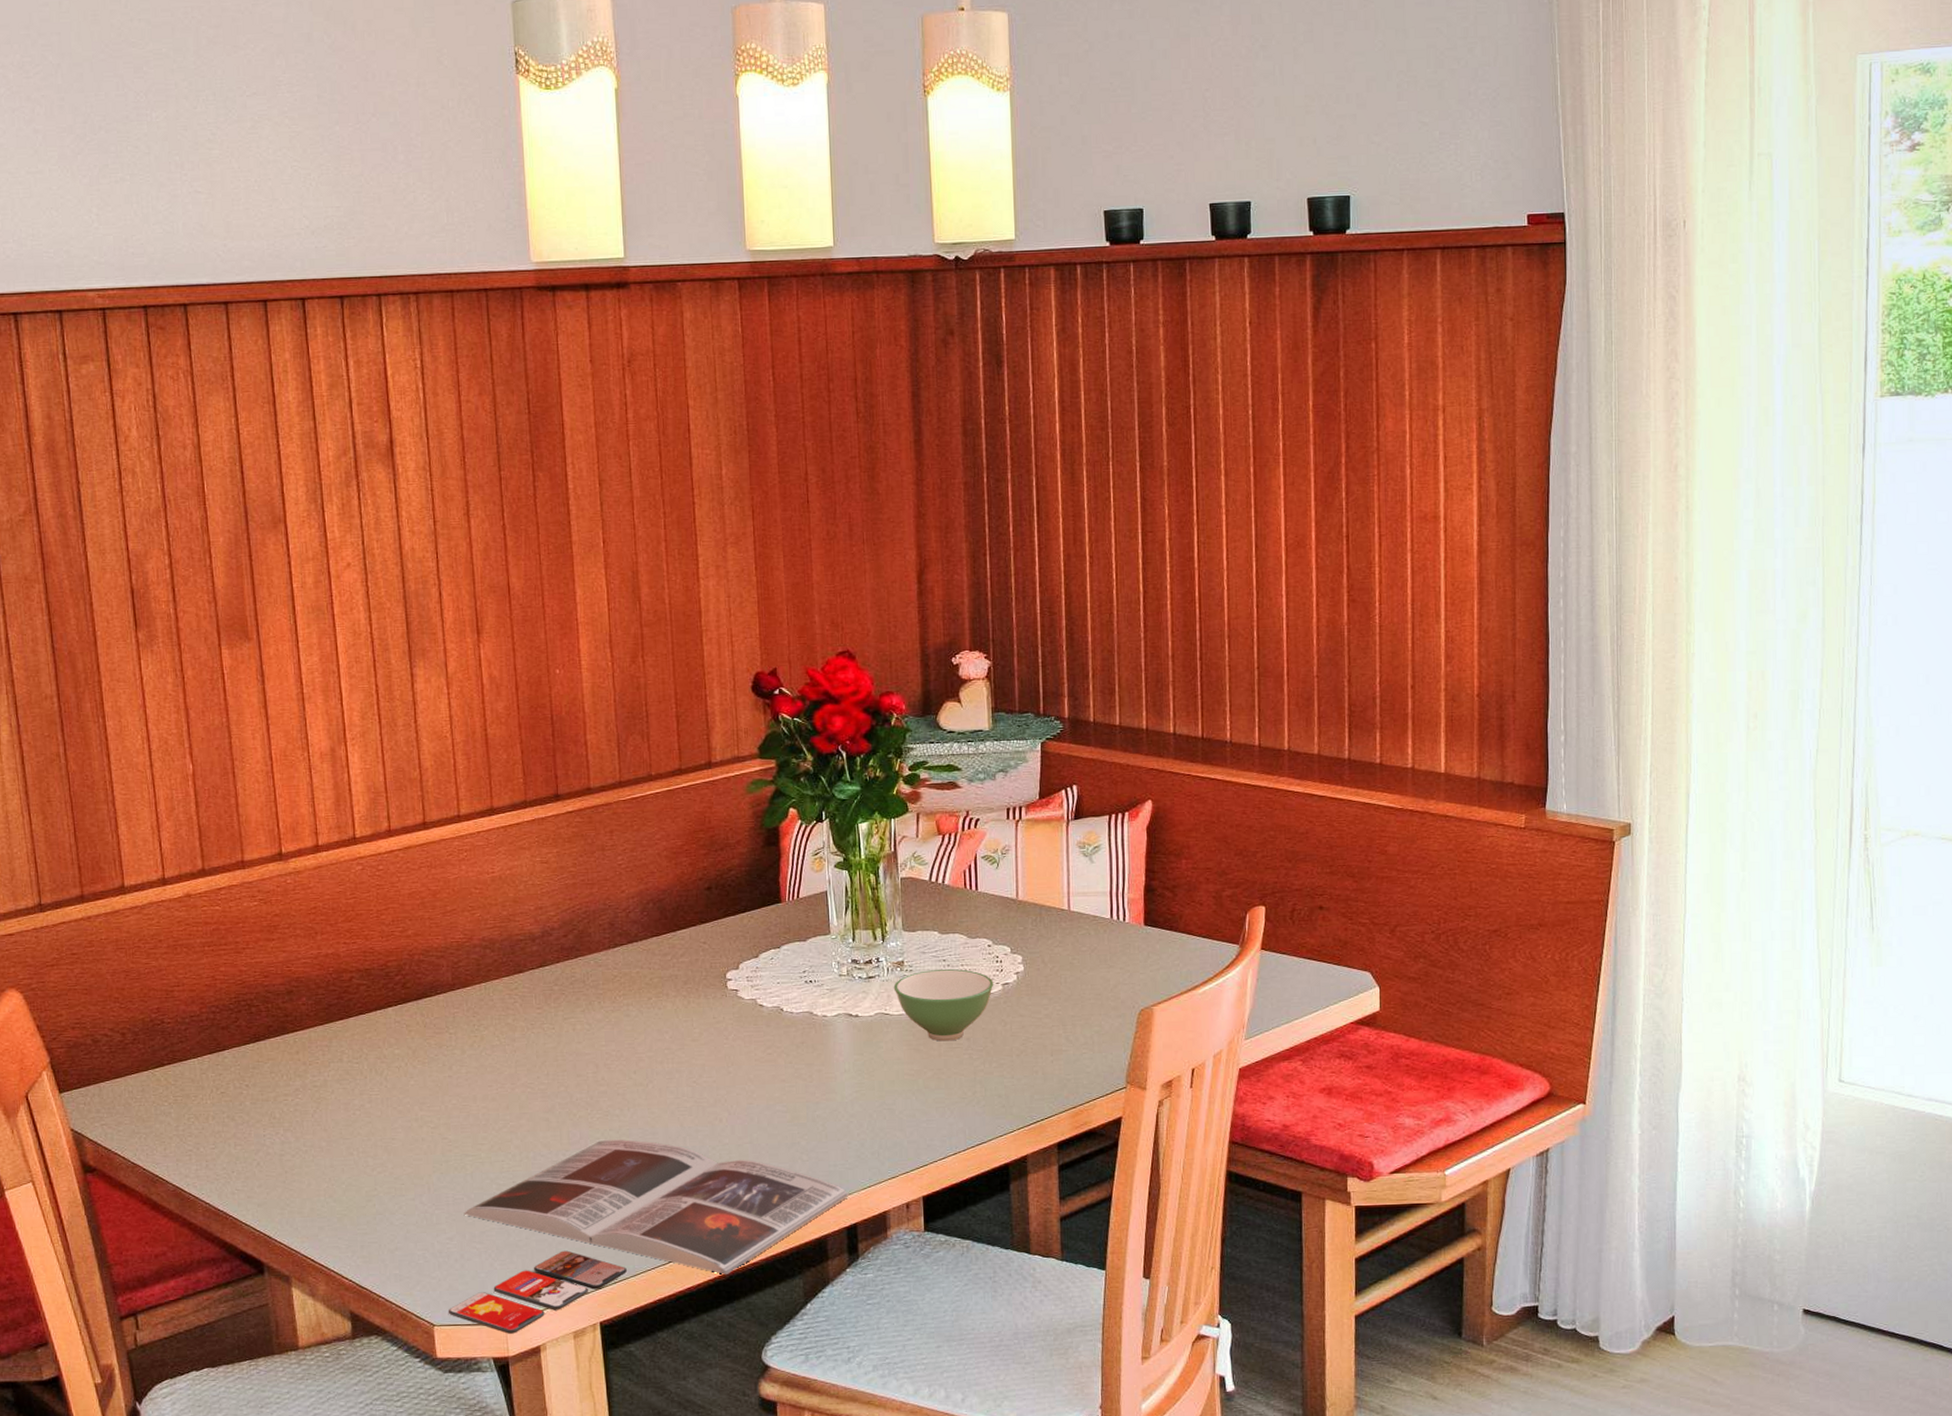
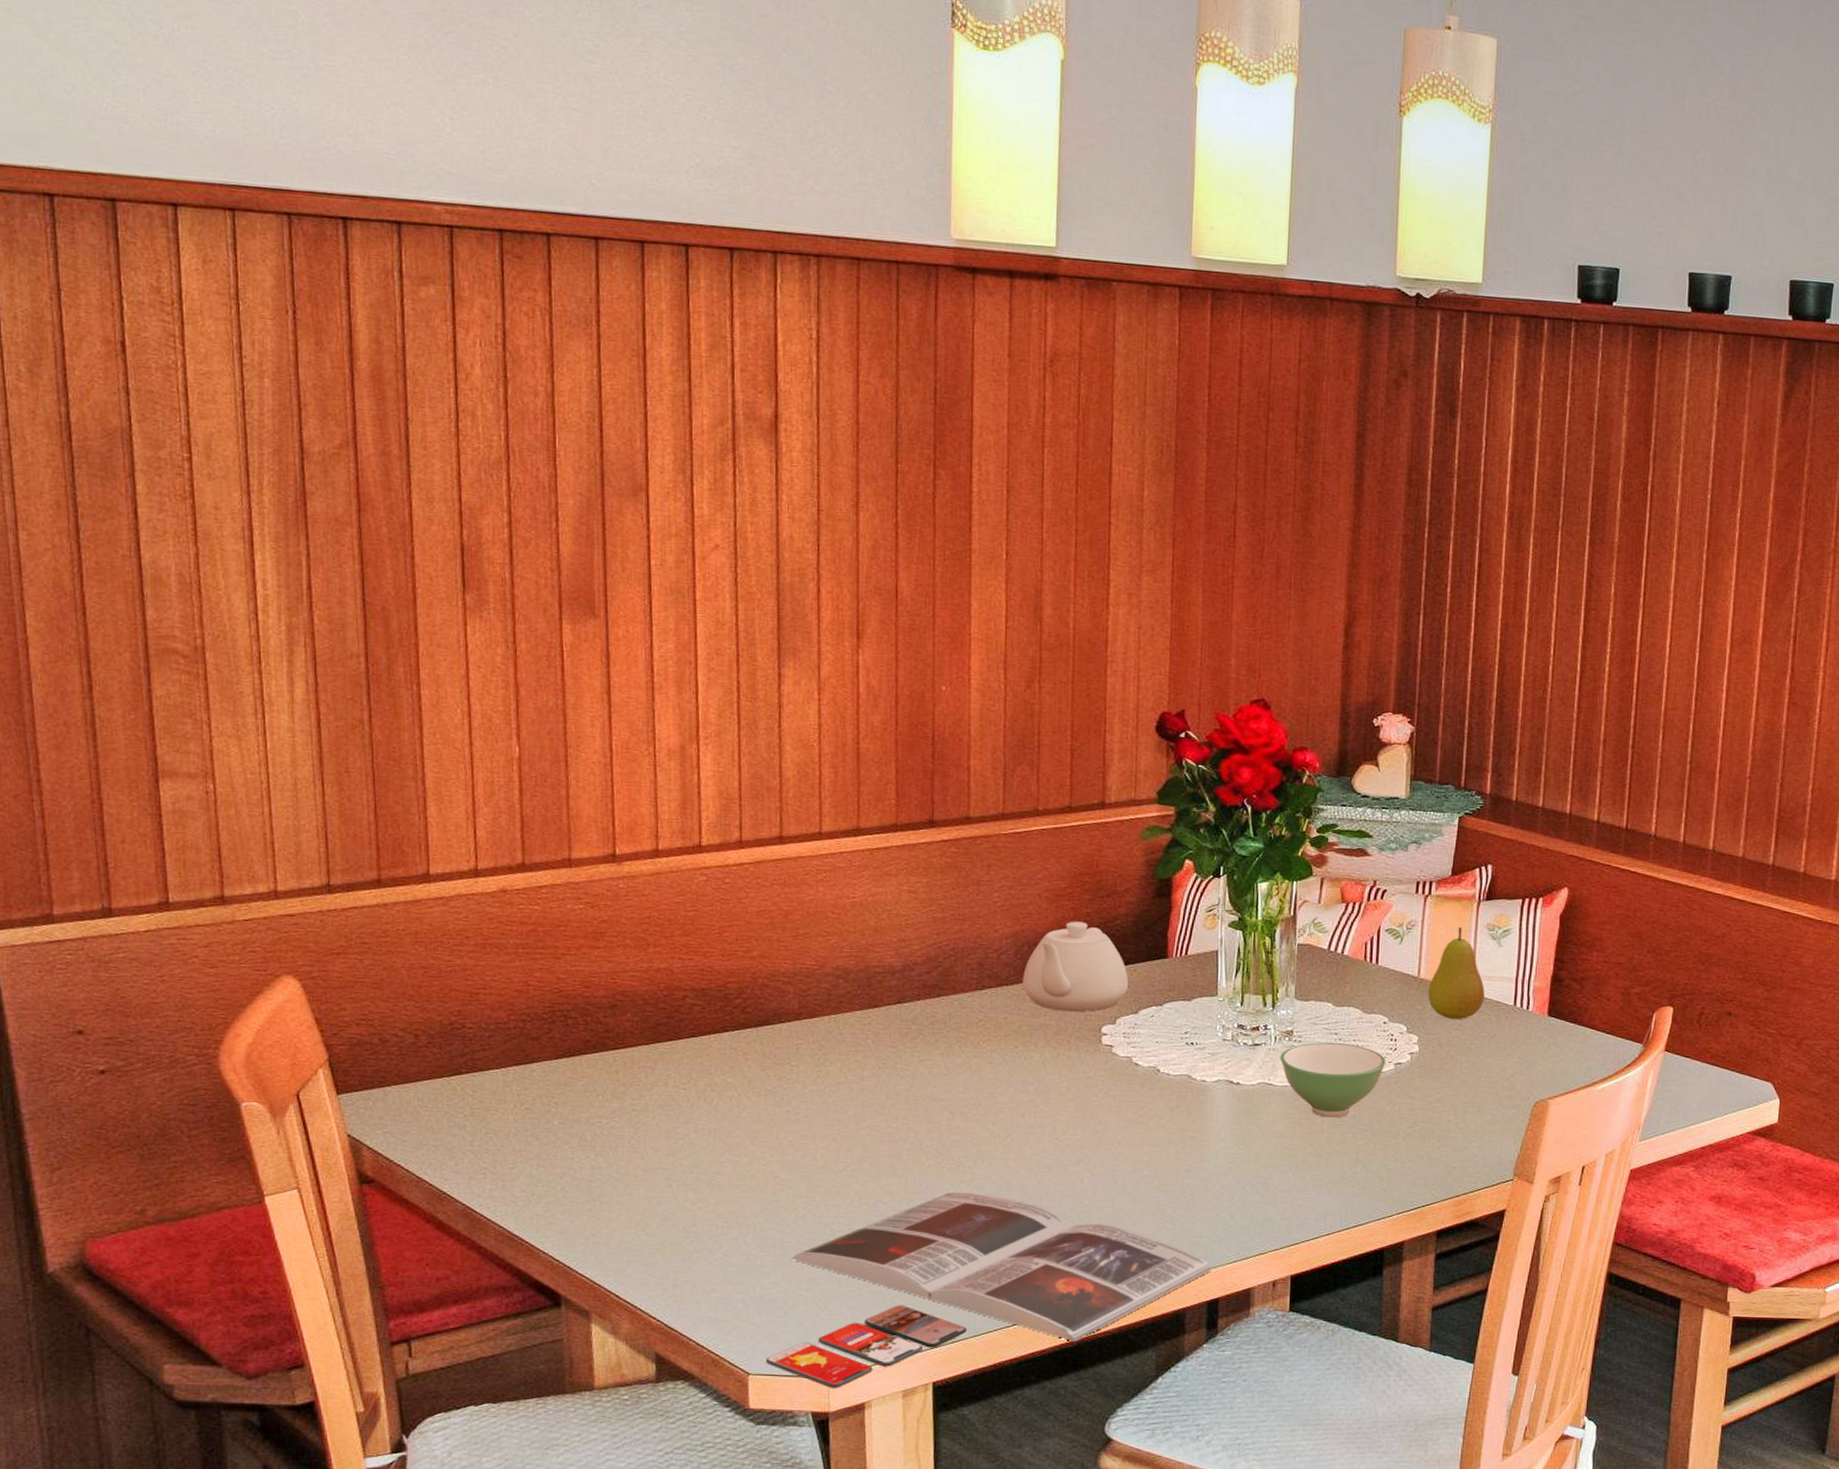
teapot: none [650,875,748,961] -> present [1021,921,1129,1012]
fruit: none [1028,848,1082,936] -> present [1428,927,1485,1019]

